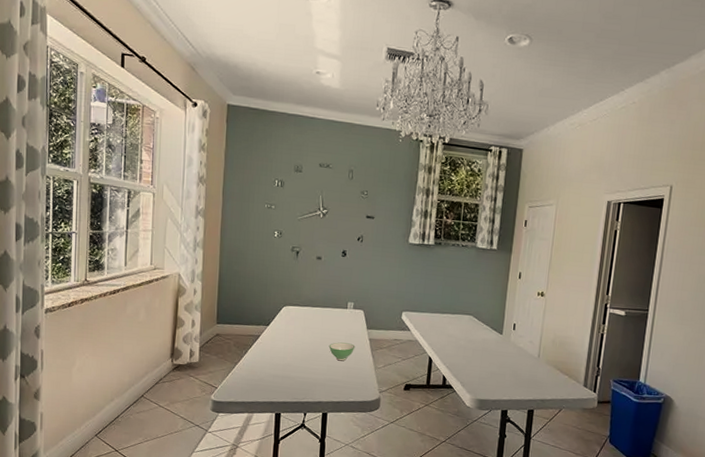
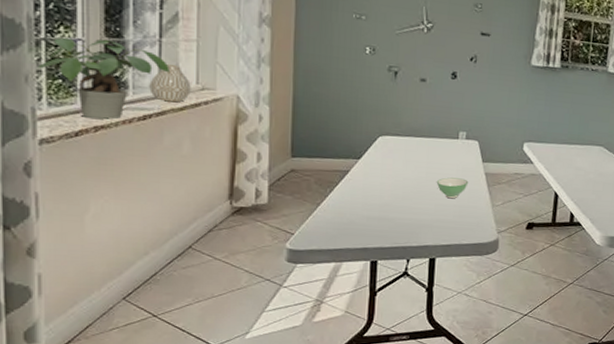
potted plant: none [46,231,132,294] -> present [37,37,170,120]
vase: none [118,249,147,280] -> present [149,64,191,103]

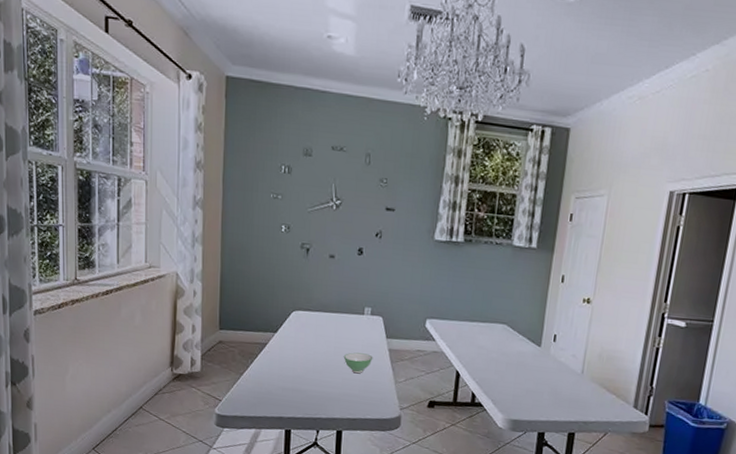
potted plant: present [37,37,170,120] -> none [32,223,125,294]
vase: present [149,64,191,103] -> none [110,245,141,279]

